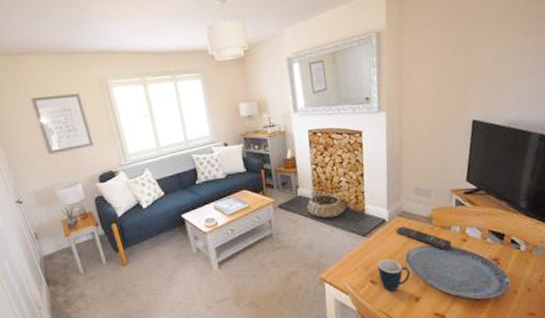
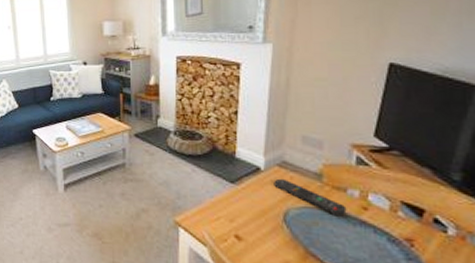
mug: present [377,259,410,292] -> none [245,213,287,254]

